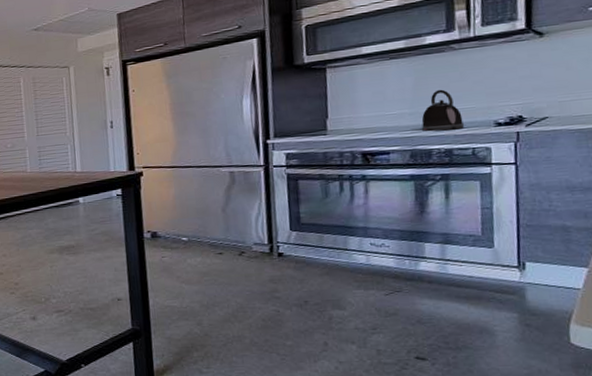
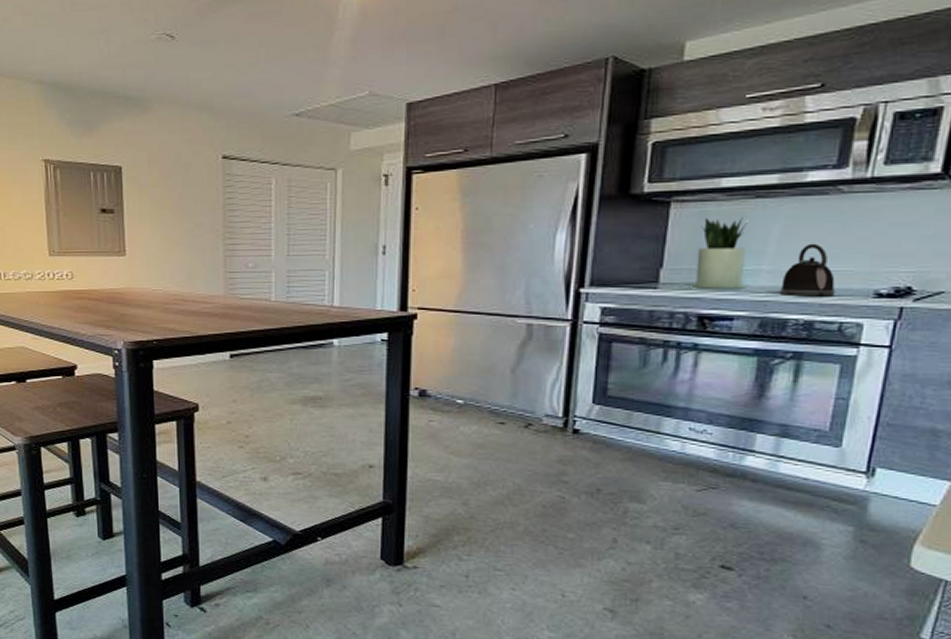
planter: none [352,74,396,133] -> present [690,216,747,291]

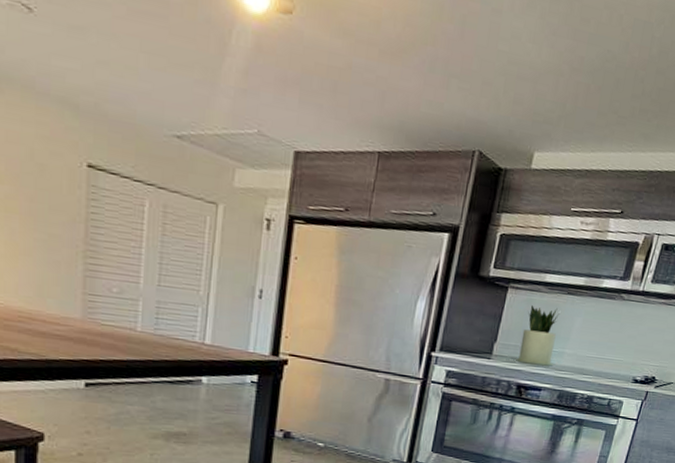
kettle: present [779,243,836,297] -> none [574,336,611,379]

